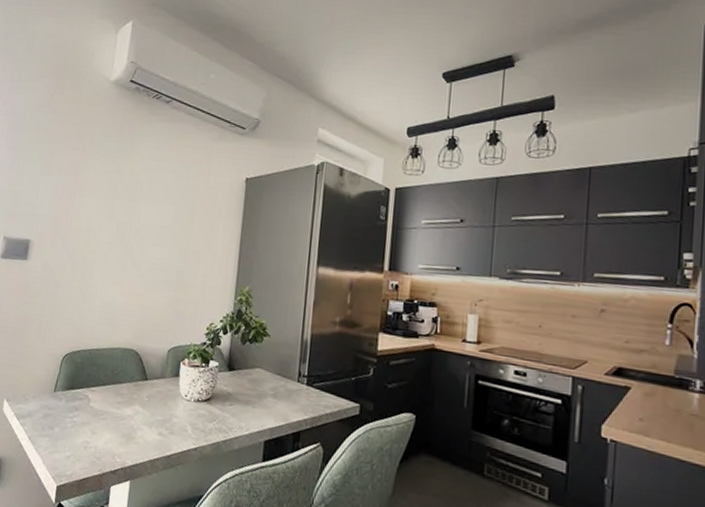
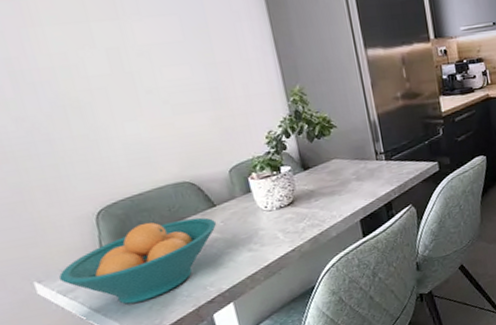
fruit bowl: none [20,376,143,450] -> present [58,217,217,304]

